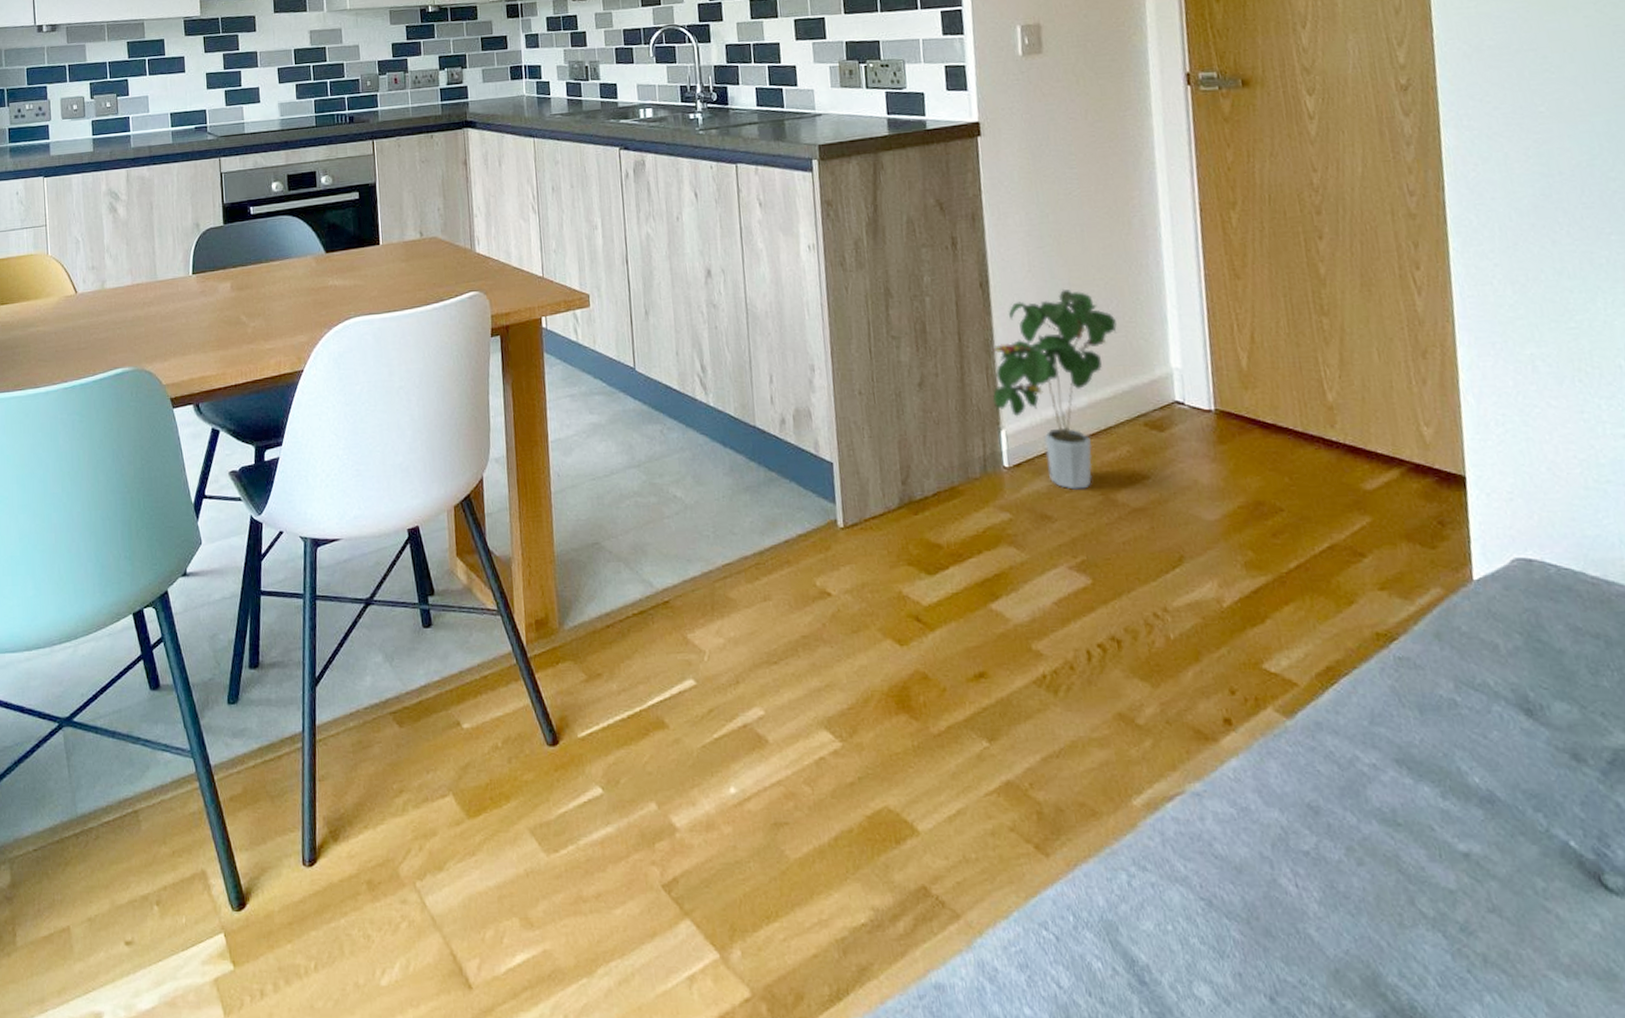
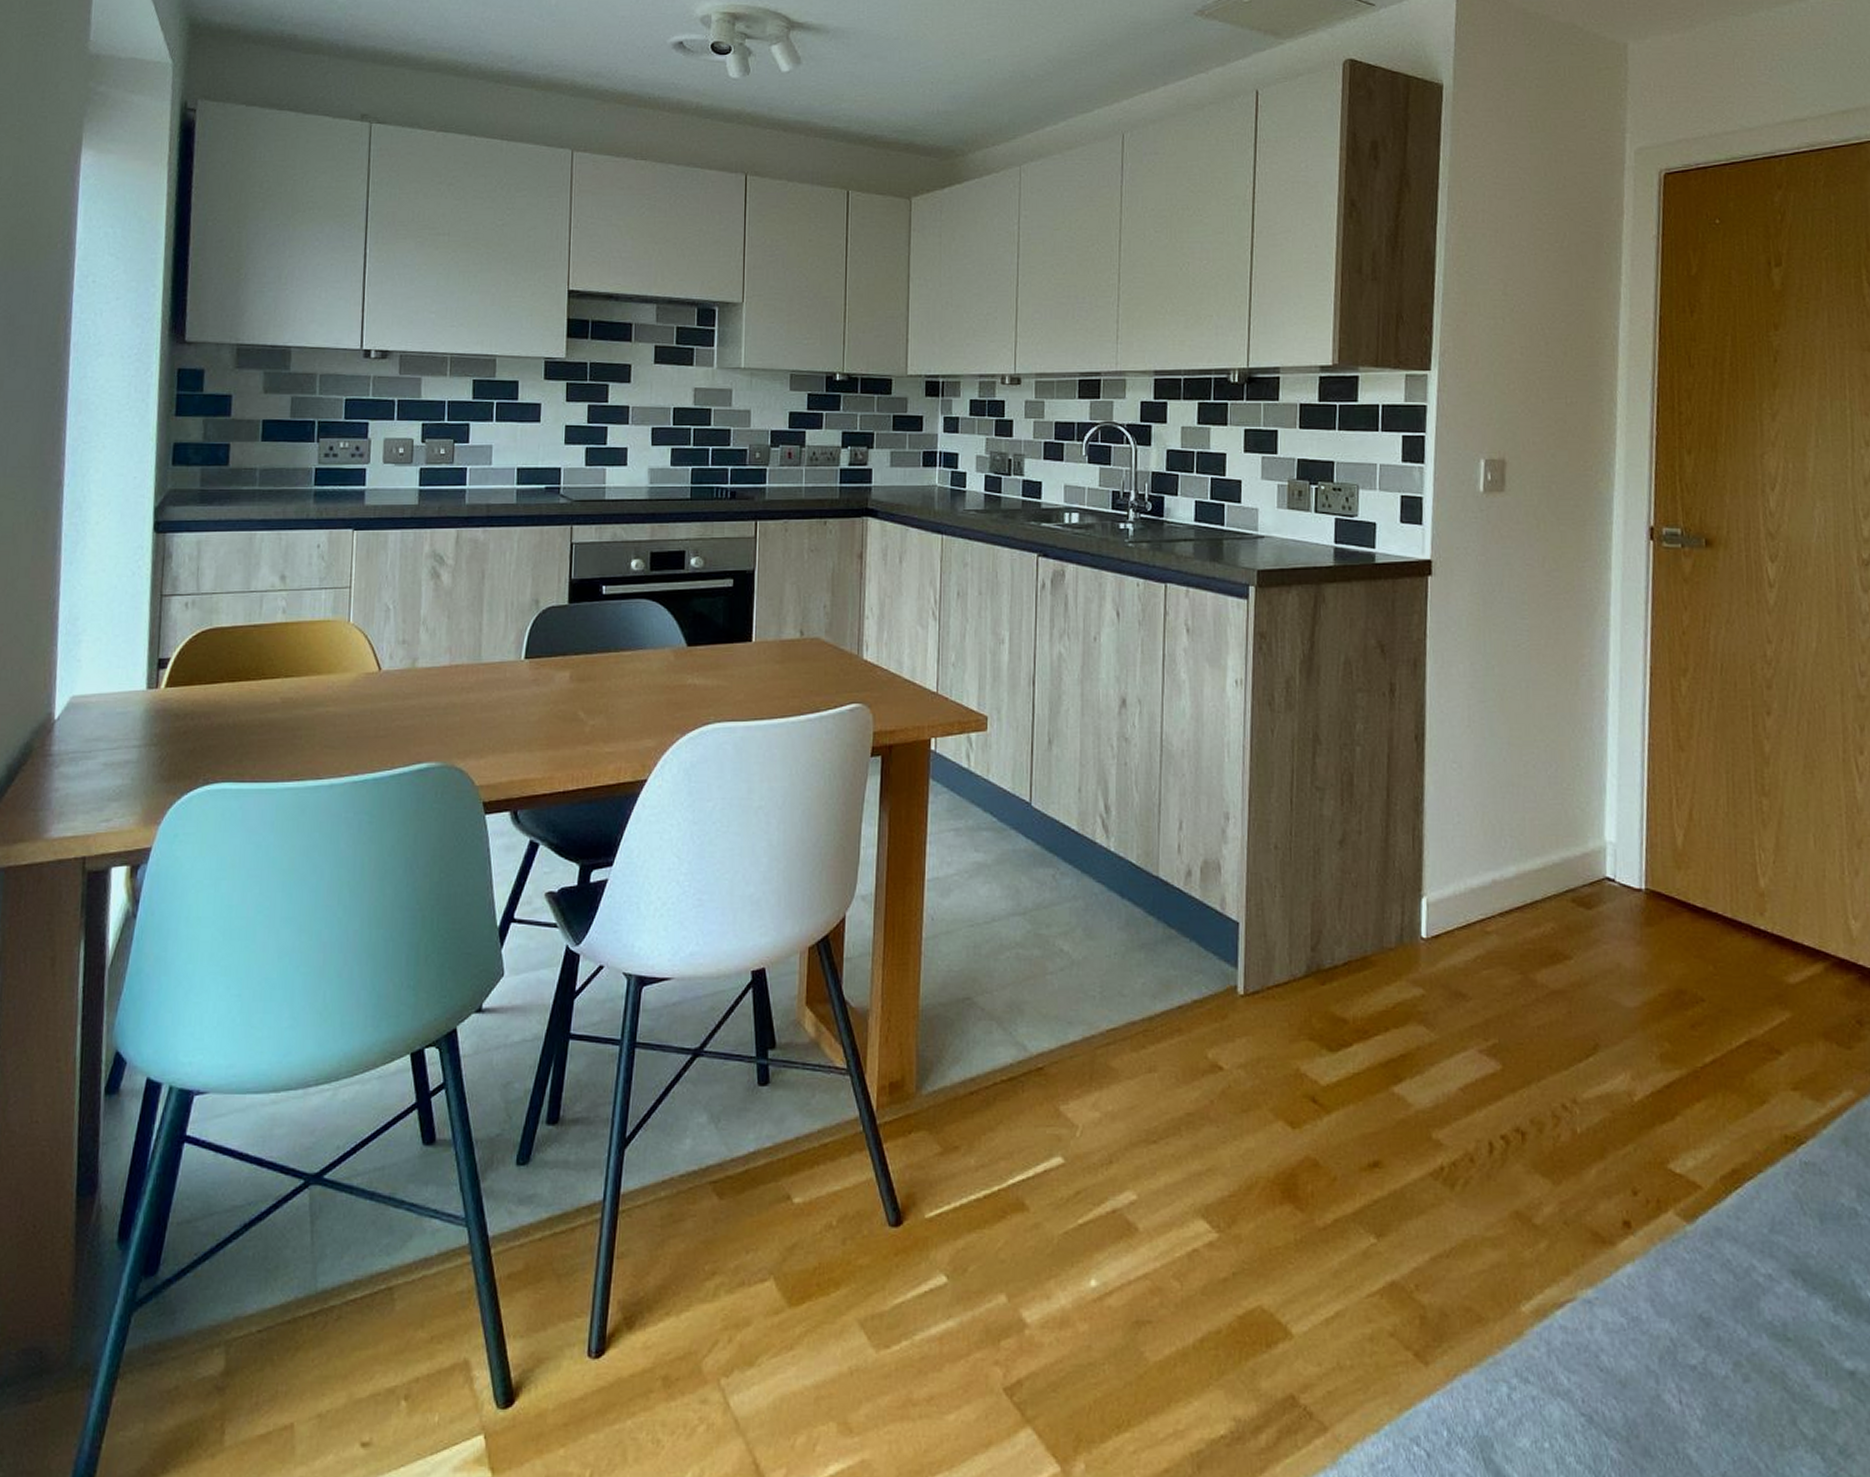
potted plant: present [992,289,1117,490] -> none [1416,748,1553,967]

